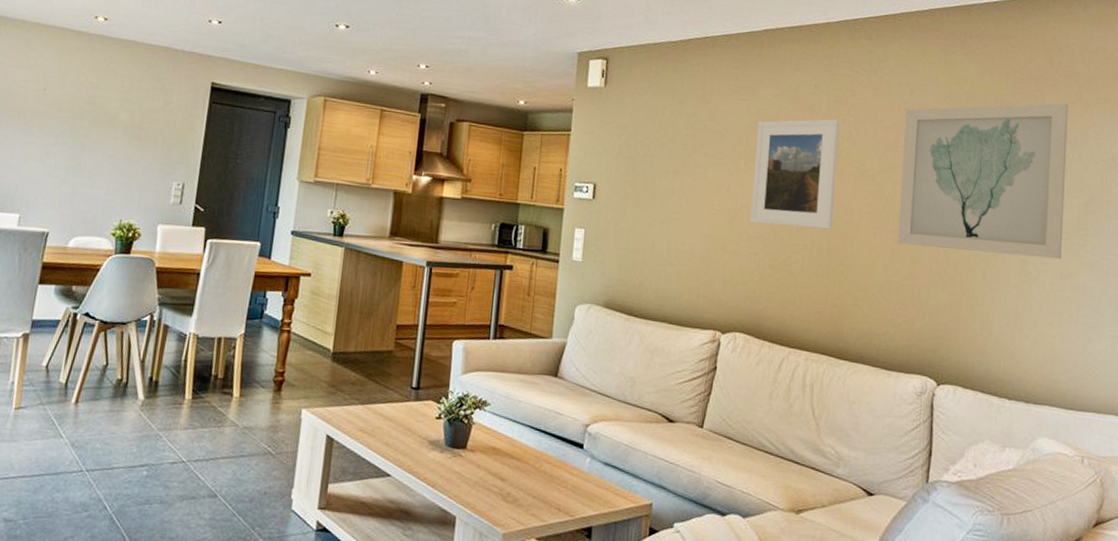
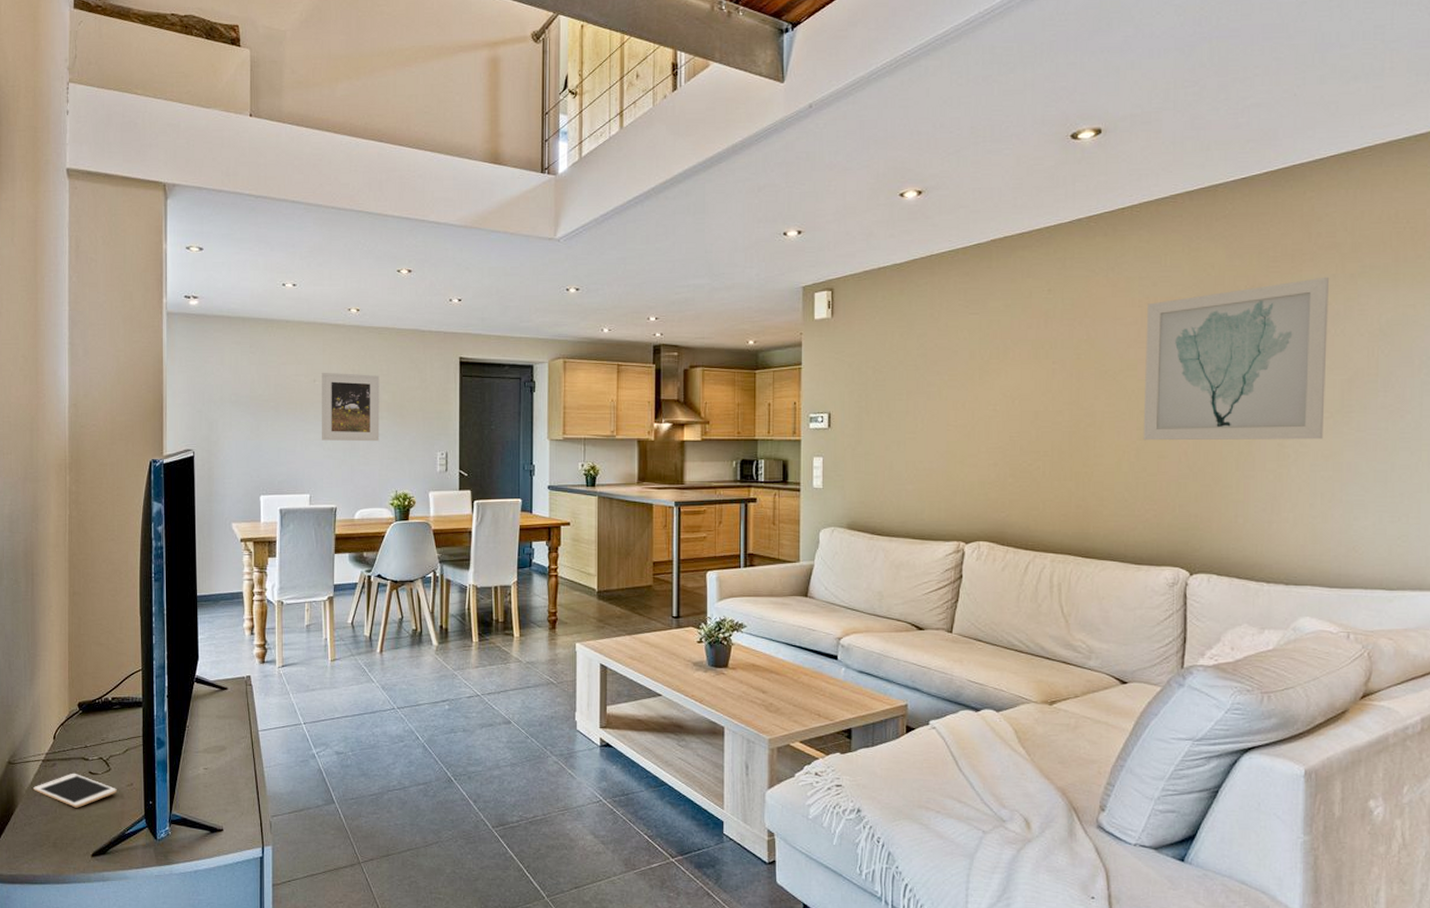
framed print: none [43,80,120,164] -> present [322,372,380,442]
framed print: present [749,119,840,229] -> none [987,322,1077,434]

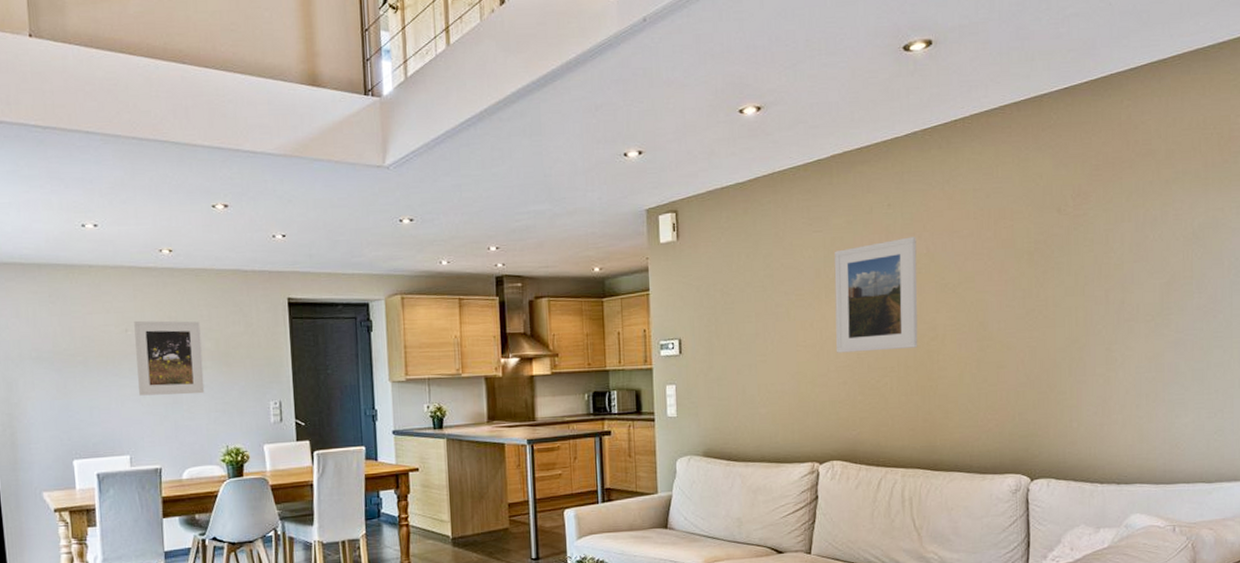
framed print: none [987,322,1077,434] -> present [834,237,918,353]
wall art: present [1143,276,1330,441] -> none [981,183,1147,352]

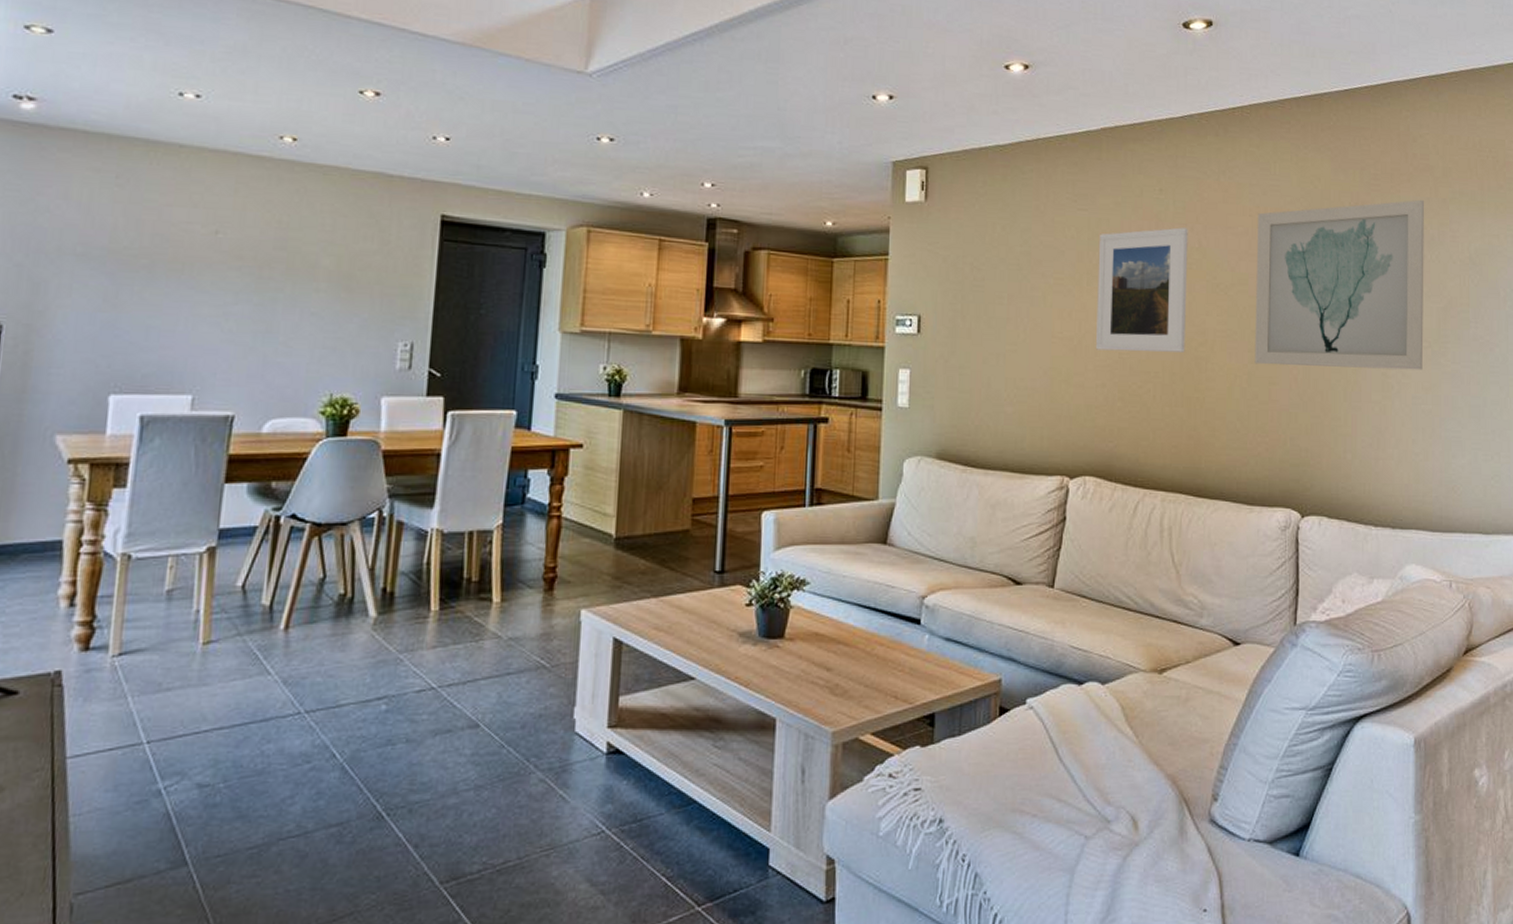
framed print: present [134,320,205,396] -> none [220,221,320,324]
wall art: none [981,183,1147,352] -> present [1254,199,1425,370]

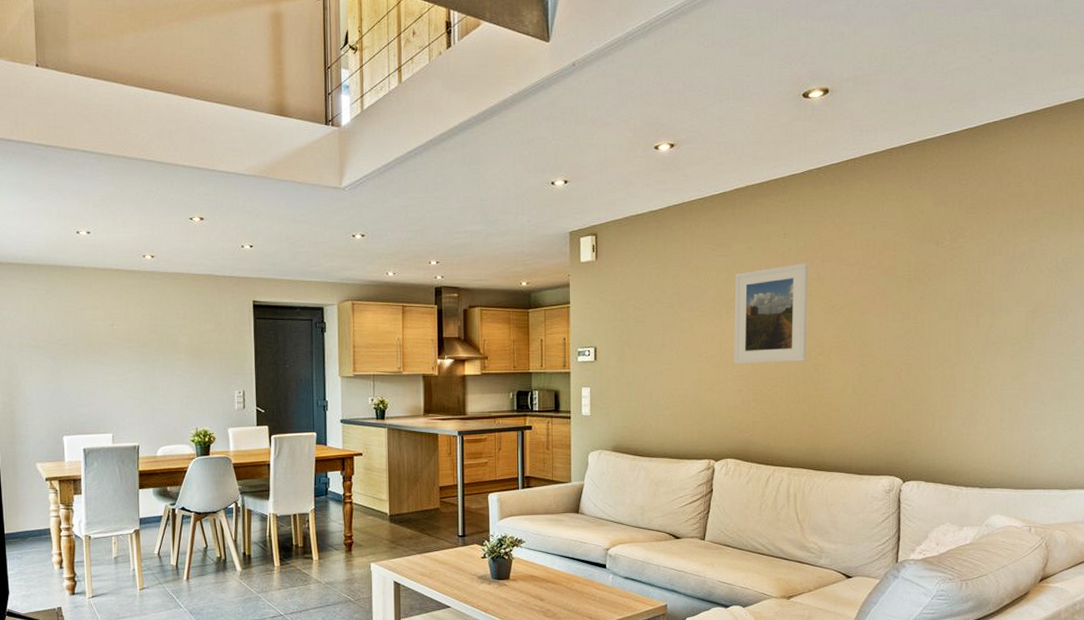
wall art: present [1254,199,1425,370] -> none [864,221,1017,367]

